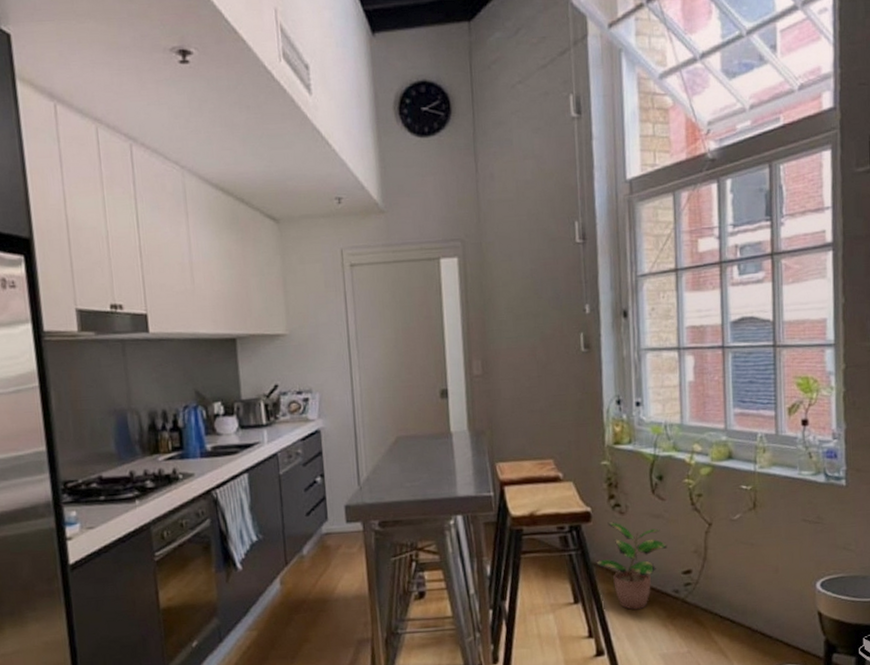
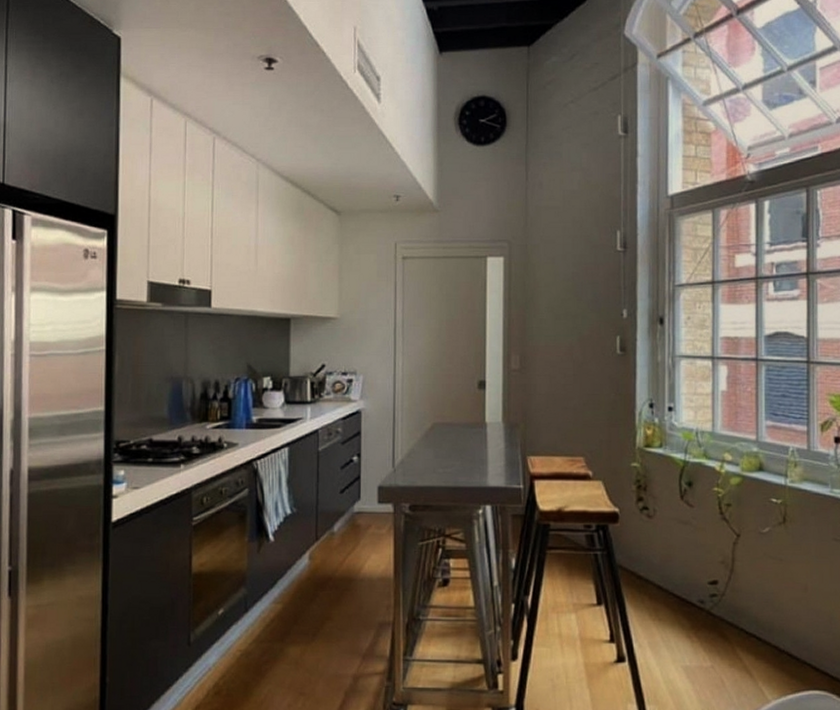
potted plant: present [596,522,668,610] -> none [621,525,694,617]

